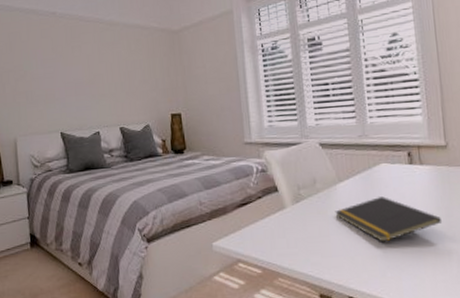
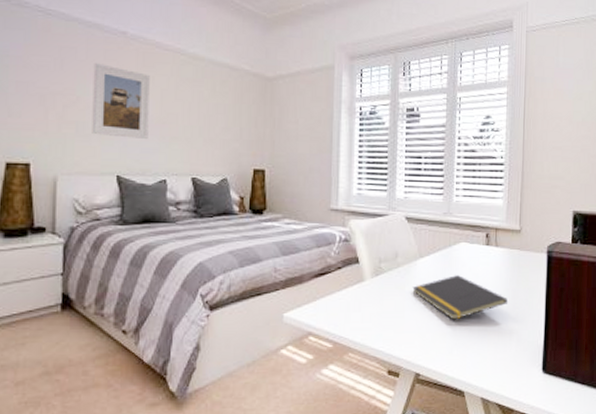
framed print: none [34,41,82,101] -> present [92,63,150,139]

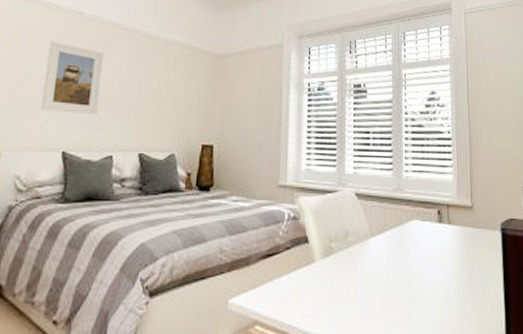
notepad: present [412,275,507,320] -> none [364,255,464,305]

